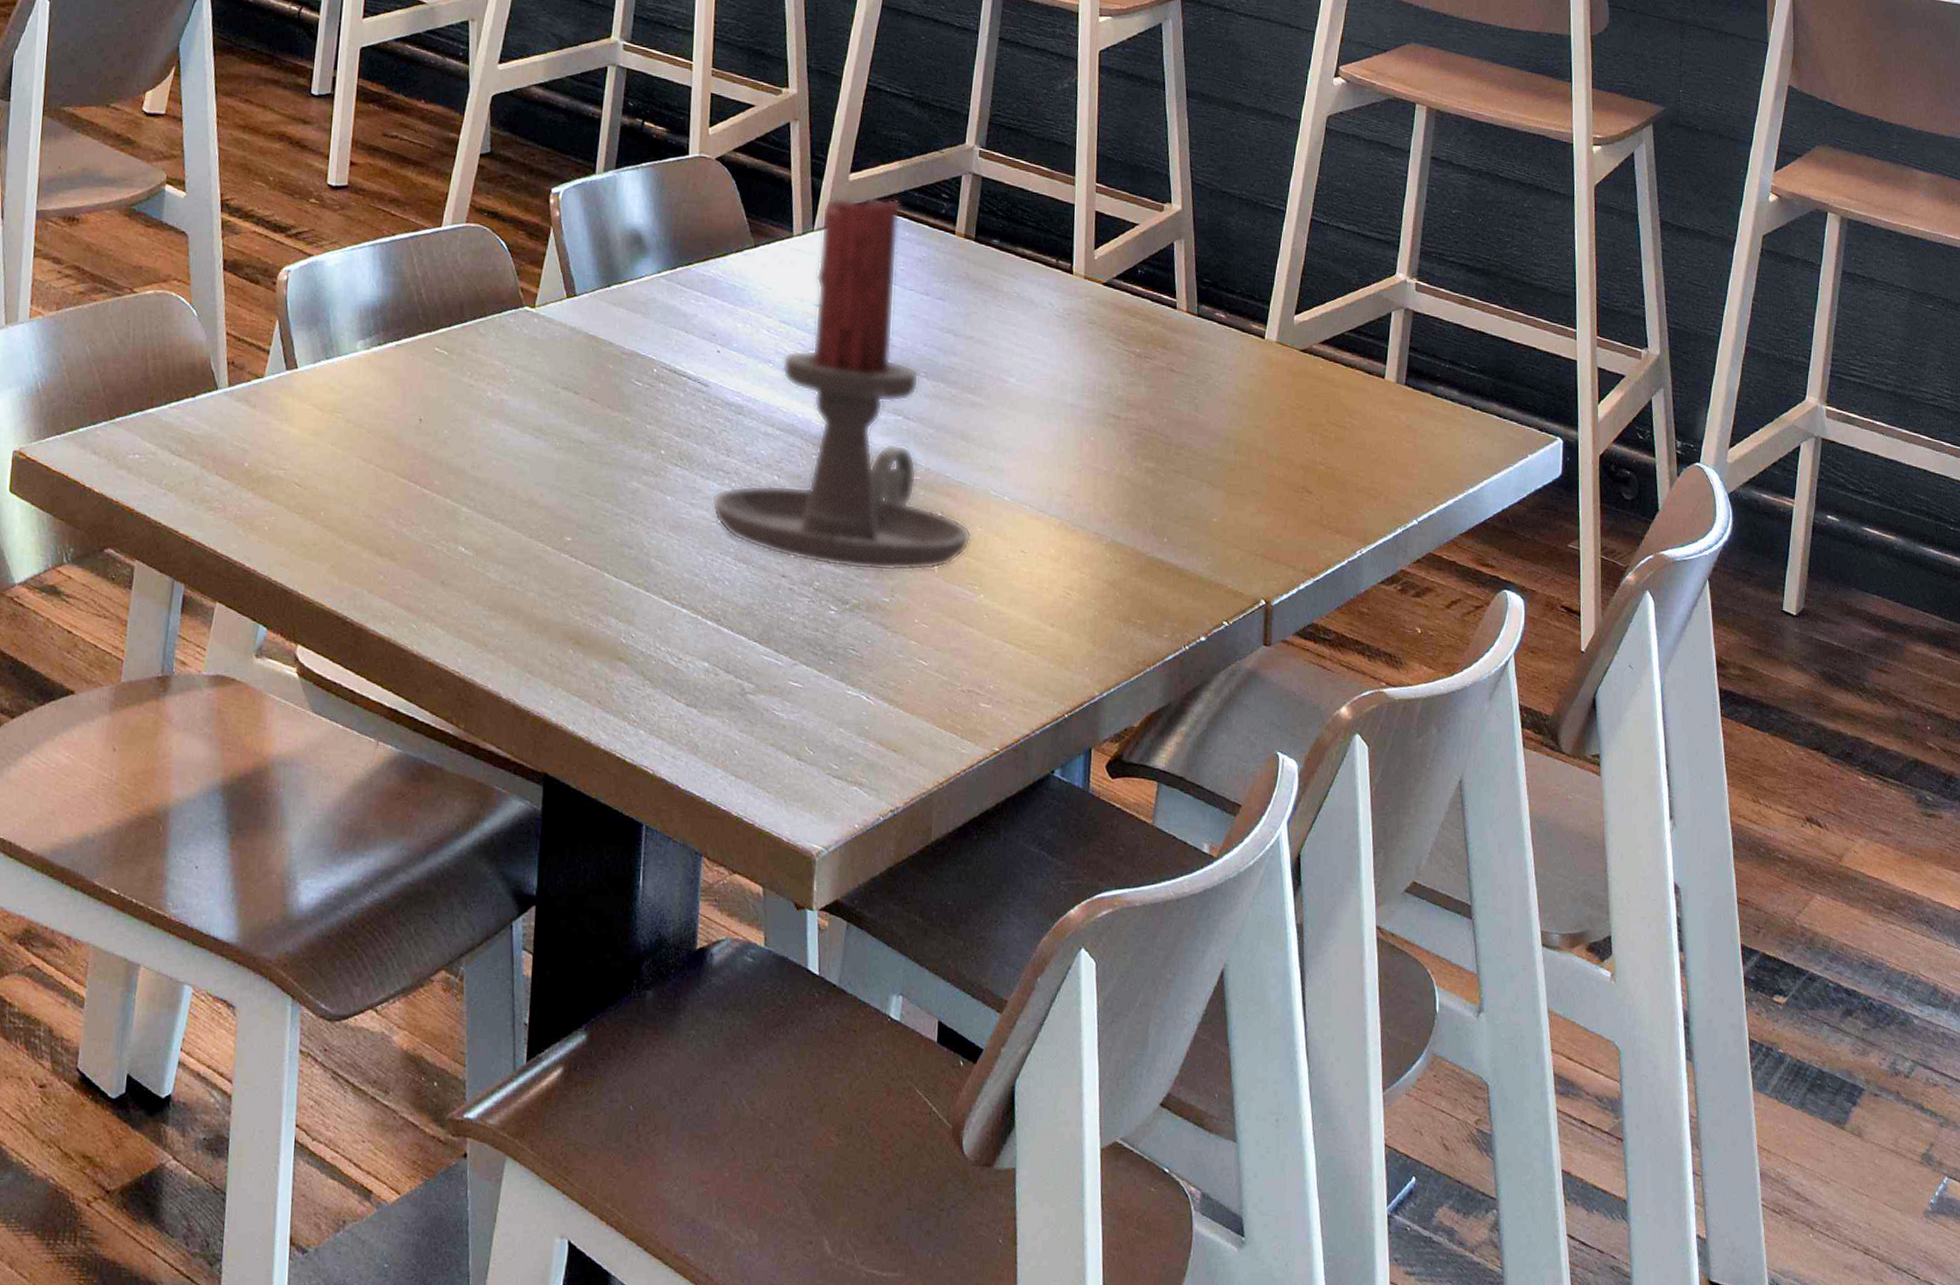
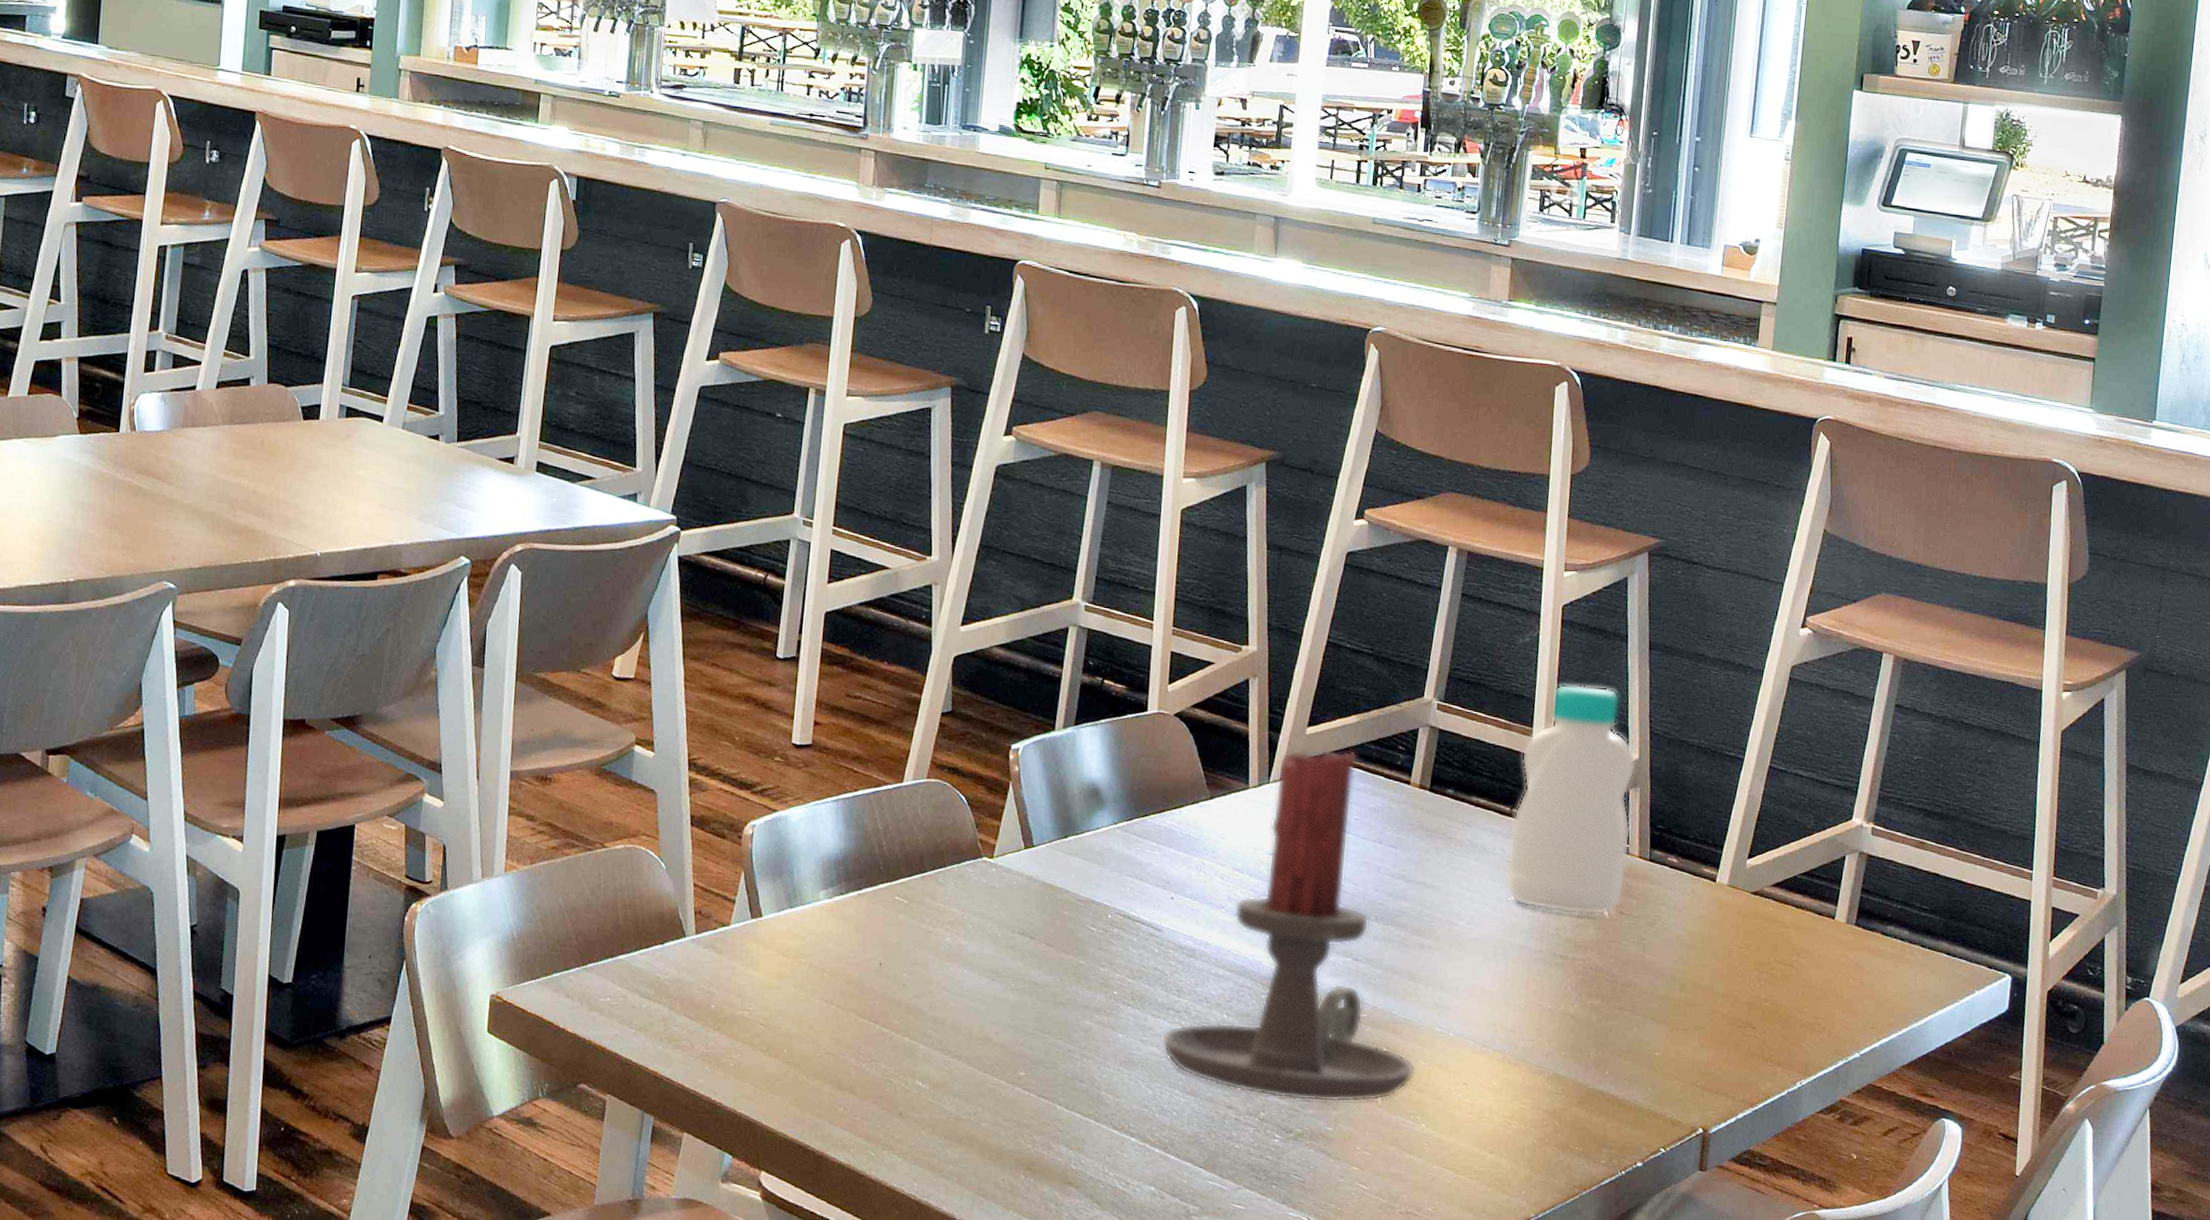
bottle: none [1055,131,1180,373] -> present [1505,684,1637,915]

